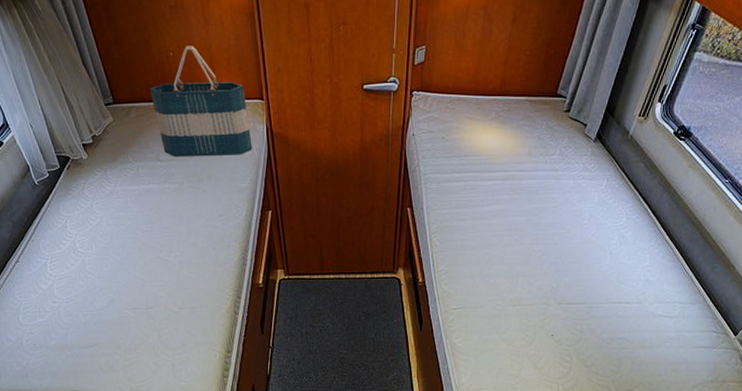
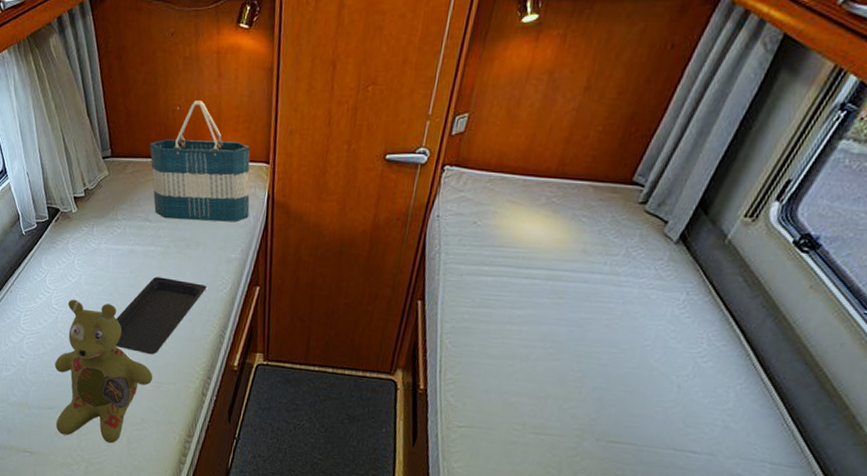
stuffed bear: none [89,241,187,370] -> present [54,299,153,444]
serving tray: none [142,211,224,284] -> present [115,277,207,355]

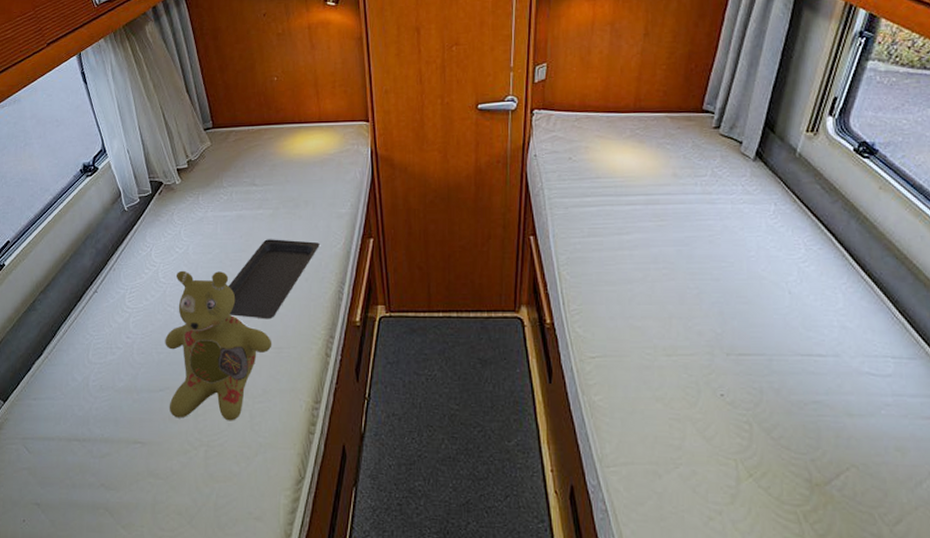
tote bag: present [149,100,250,222] -> none [250,70,355,182]

